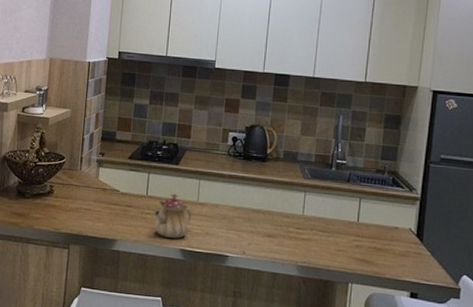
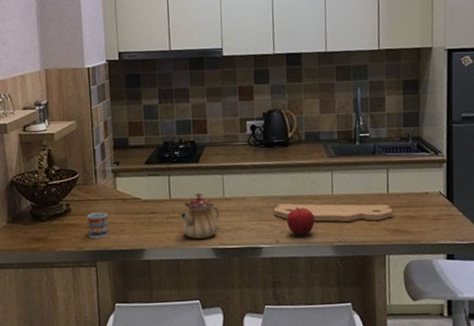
cup: none [66,197,87,223] -> present [87,212,109,239]
cutting board: none [243,216,361,248] -> present [273,203,393,222]
fruit: none [255,221,283,251] -> present [286,207,315,236]

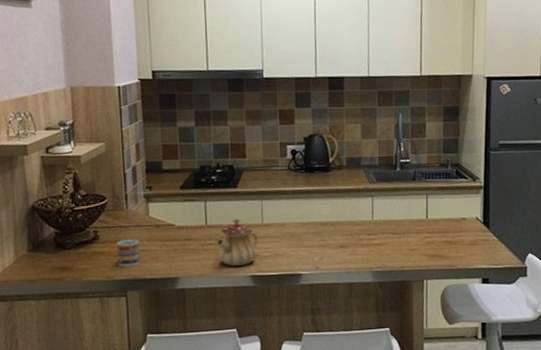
cutting board: present [273,203,393,222] -> none [313,229,432,248]
fruit: present [286,207,315,236] -> none [326,233,355,262]

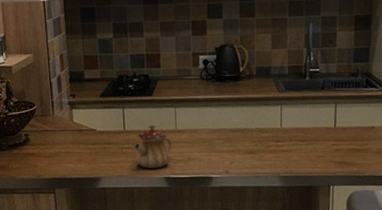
cup: present [117,239,141,268] -> none [45,142,66,168]

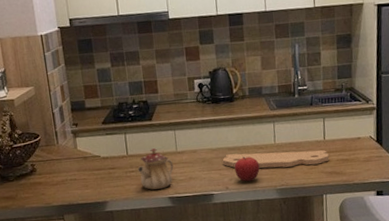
cutting board: none [224,136,339,154] -> present [222,150,329,169]
fruit: none [236,139,263,167] -> present [234,156,260,182]

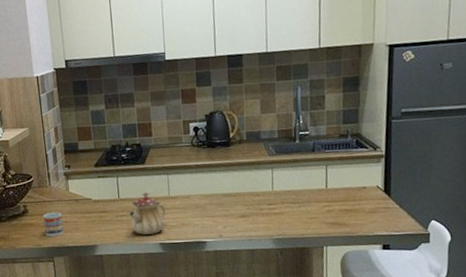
cup: none [52,170,73,195] -> present [43,212,64,237]
cutting board: present [222,150,329,169] -> none [216,199,331,217]
fruit: present [234,156,260,182] -> none [229,203,256,230]

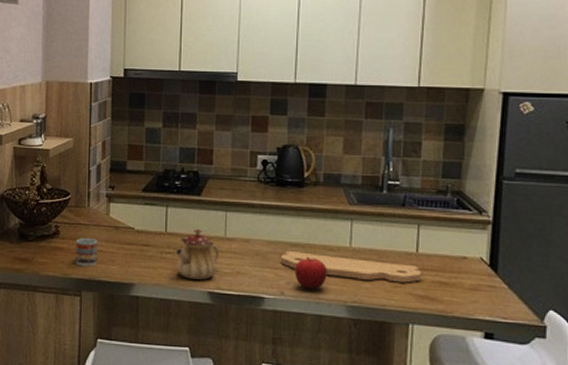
cutting board: none [216,199,331,217] -> present [280,251,422,283]
fruit: none [229,203,256,230] -> present [295,256,327,290]

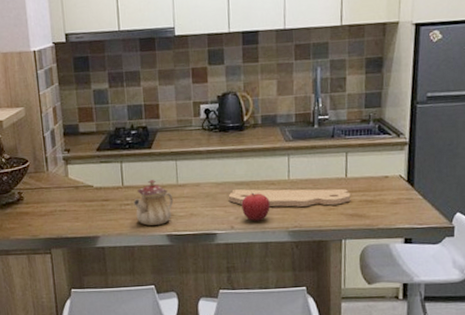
cup: present [75,238,98,267] -> none [40,200,62,227]

